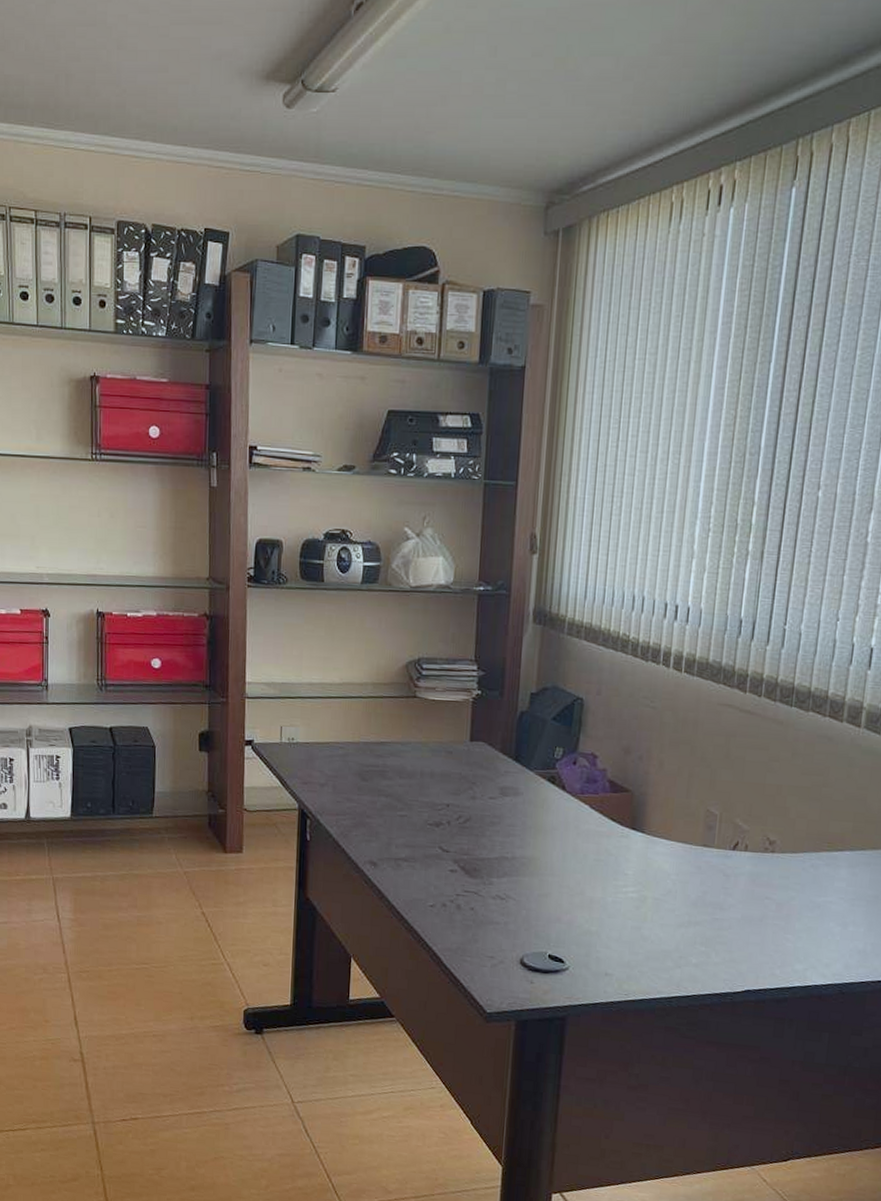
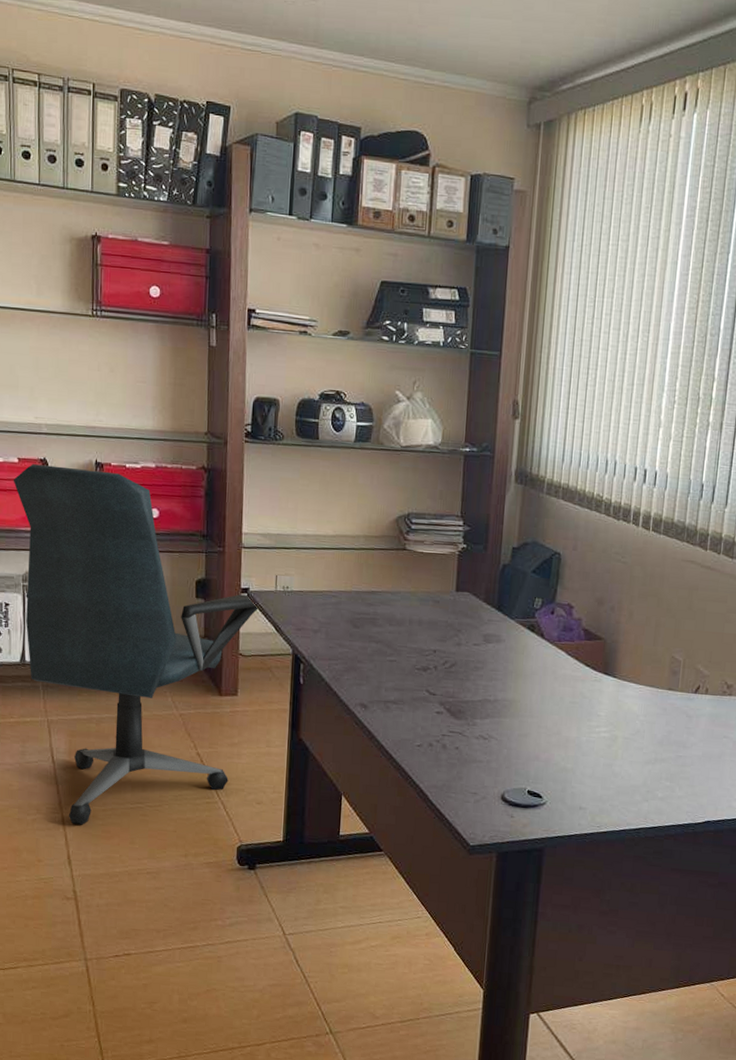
office chair: none [15,615,262,986] -> present [13,464,257,825]

